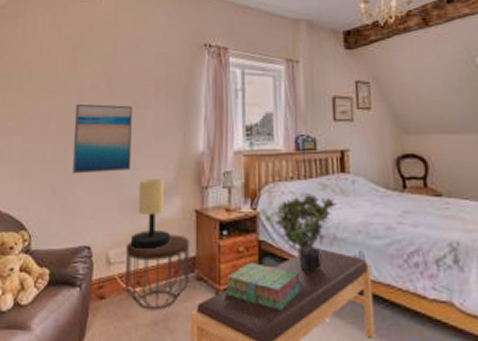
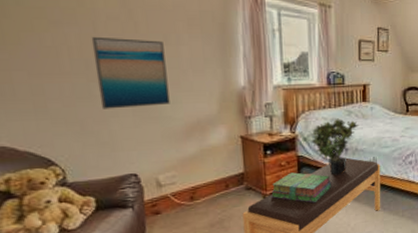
side table: present [125,234,190,310] -> none [175,157,240,217]
table lamp: present [131,179,170,250] -> none [180,112,219,172]

